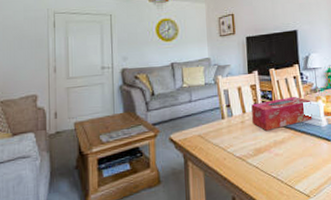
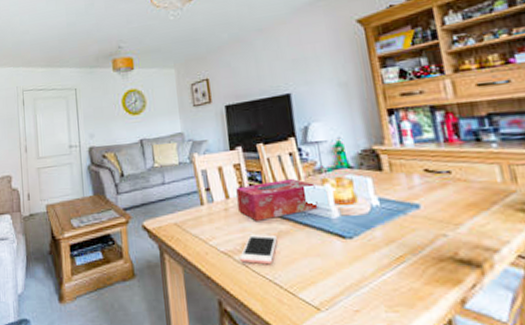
cell phone: none [251,141,281,165] -> present [239,234,277,265]

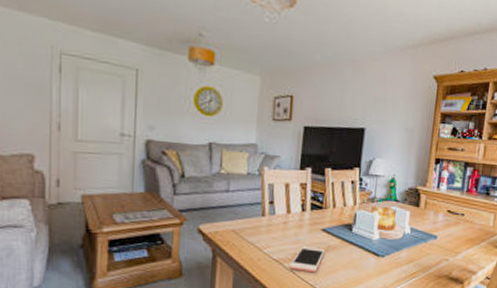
tissue box: present [236,178,318,221] -> none [297,202,366,236]

